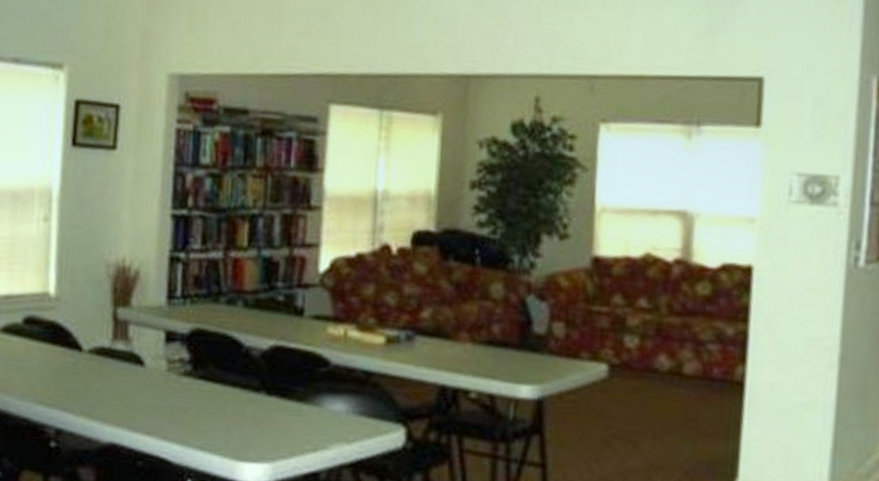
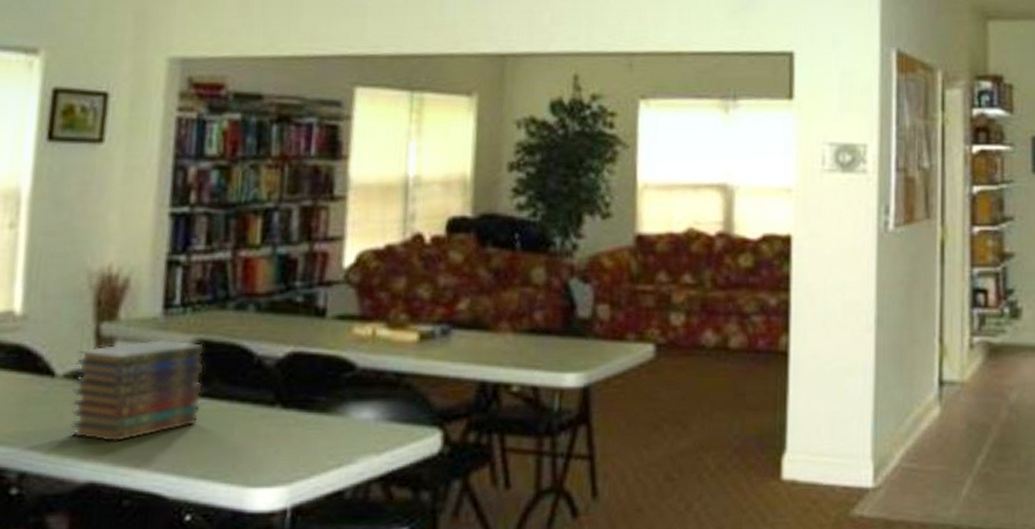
book stack: none [95,325,201,412] -> present [70,339,204,443]

